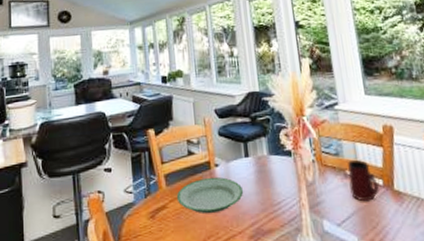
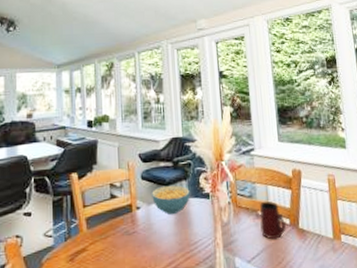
plate: present [176,177,243,214] -> none [97,219,162,256]
cereal bowl: none [230,141,271,172] -> present [152,185,190,214]

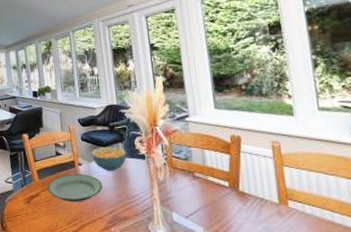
plate: none [97,219,162,256] -> present [47,173,102,202]
mug: present [260,200,287,240] -> none [196,164,226,200]

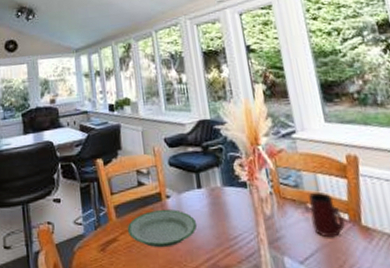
cereal bowl: present [91,146,127,171] -> none [181,172,225,205]
mug: none [196,164,226,200] -> present [309,191,346,238]

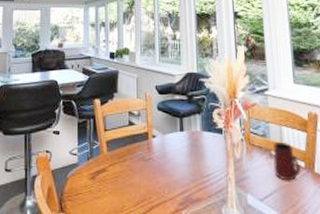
plate: present [127,209,197,248] -> none [115,146,176,180]

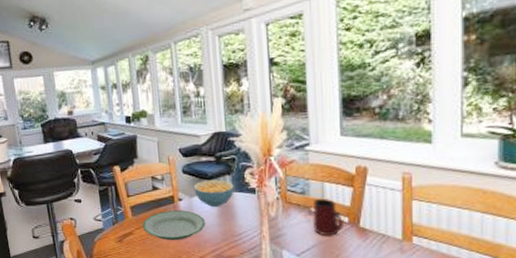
plate: none [115,146,176,180] -> present [142,209,205,241]
cereal bowl: none [167,118,203,145] -> present [193,179,234,207]

